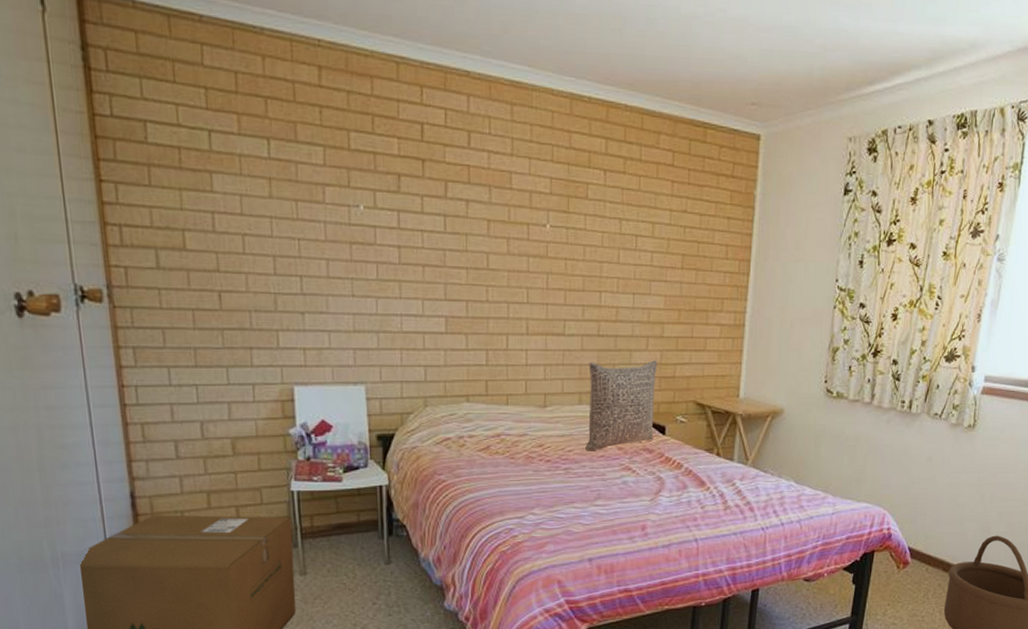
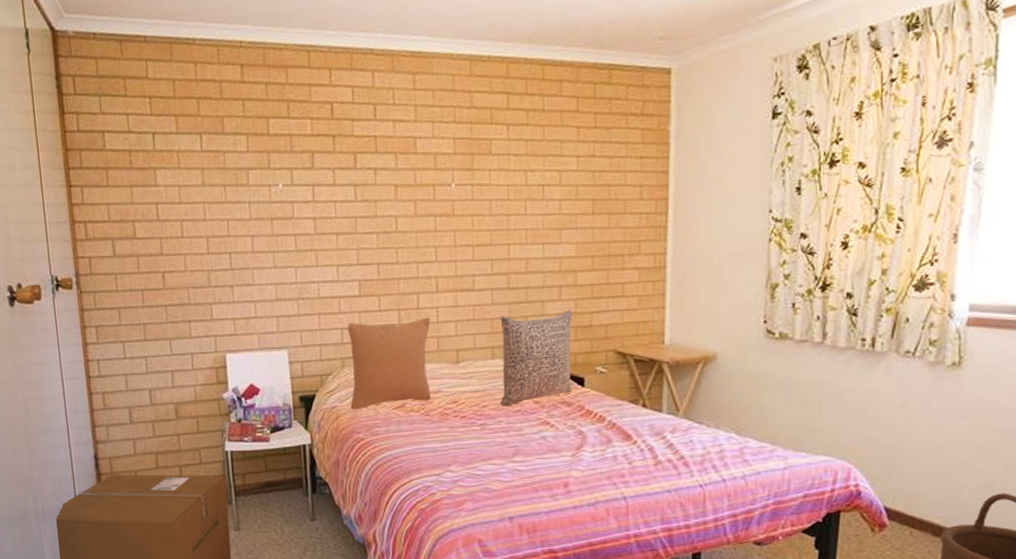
pillow: none [431,359,519,451] -> present [347,317,432,410]

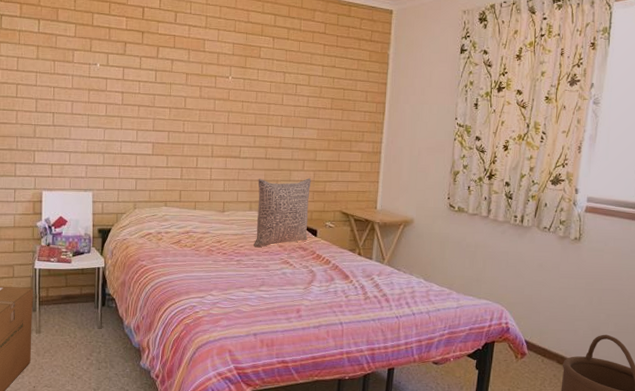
pillow: present [347,317,432,410] -> none [138,174,205,243]

